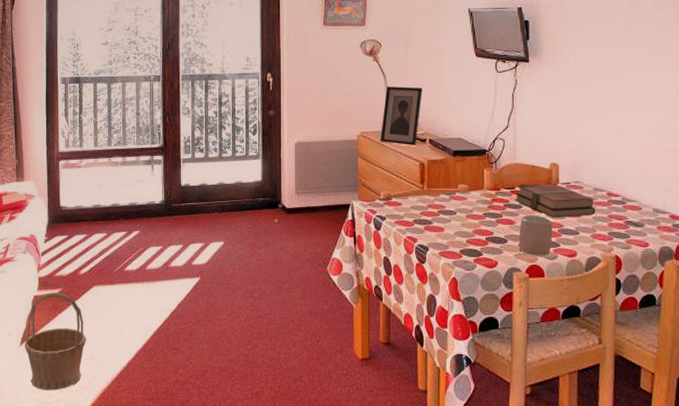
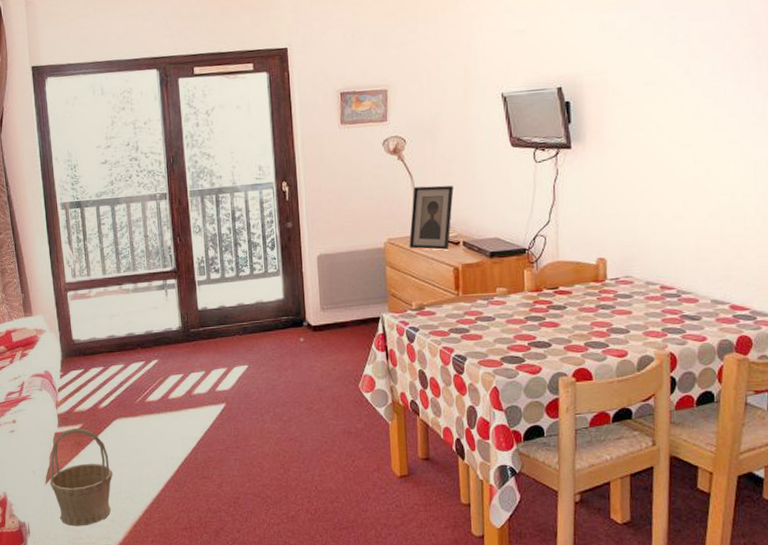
books: present [515,184,596,218] -> none [558,280,648,317]
mug: present [518,214,553,256] -> none [563,314,601,359]

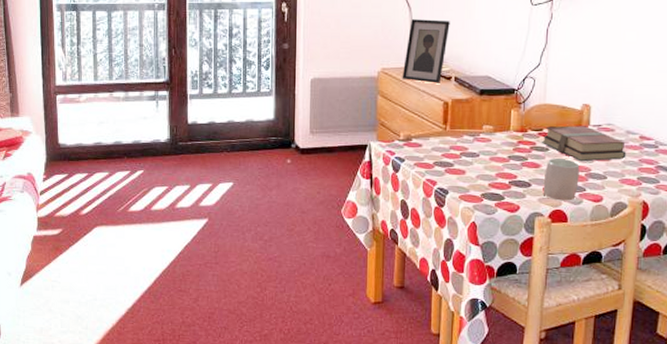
basket: present [50,428,114,526] -> none [25,233,90,331]
books: none [558,280,648,317] -> present [542,126,627,162]
mug: none [563,314,601,359] -> present [543,157,580,201]

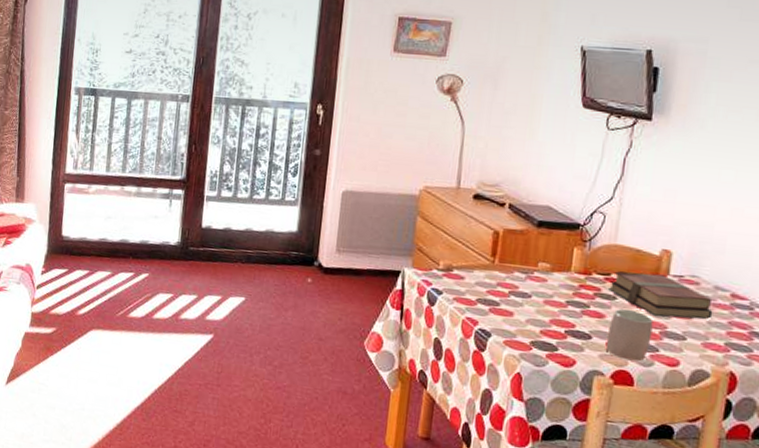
picture frame: present [402,19,450,83] -> none [447,134,509,210]

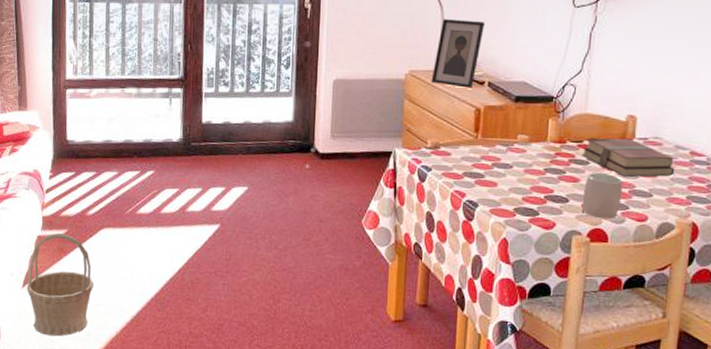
basket: none [10,331,80,439] -> present [27,233,95,337]
picture frame: none [447,134,509,210] -> present [431,19,485,88]

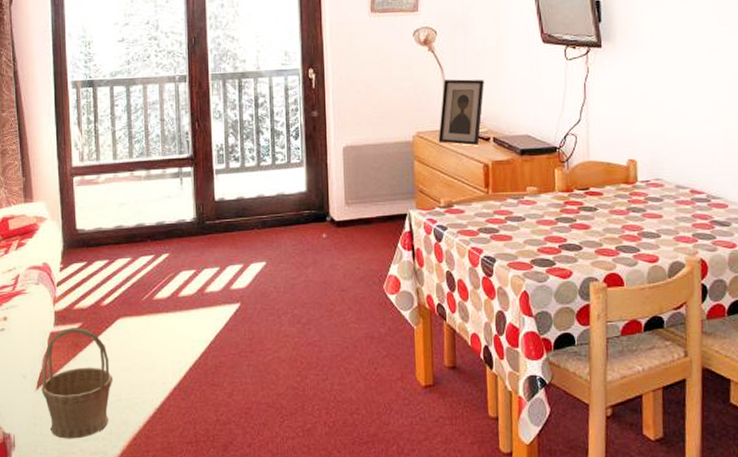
mug: present [581,172,623,220] -> none [594,217,632,263]
books: present [582,138,675,178] -> none [589,182,679,221]

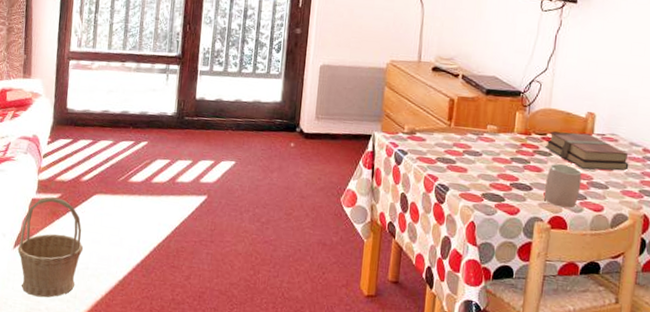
picture frame: present [438,79,484,145] -> none [410,15,461,80]
books: none [589,182,679,221] -> present [545,131,629,171]
mug: none [594,217,632,263] -> present [543,163,582,208]

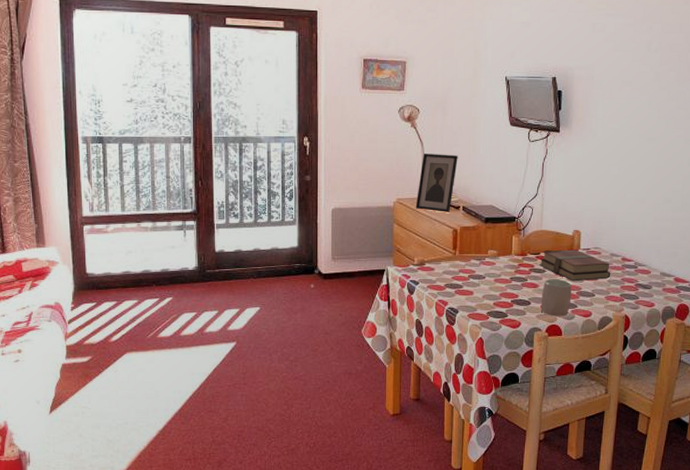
basket: present [17,197,84,298] -> none [54,361,121,456]
picture frame: none [410,15,461,80] -> present [415,154,458,212]

